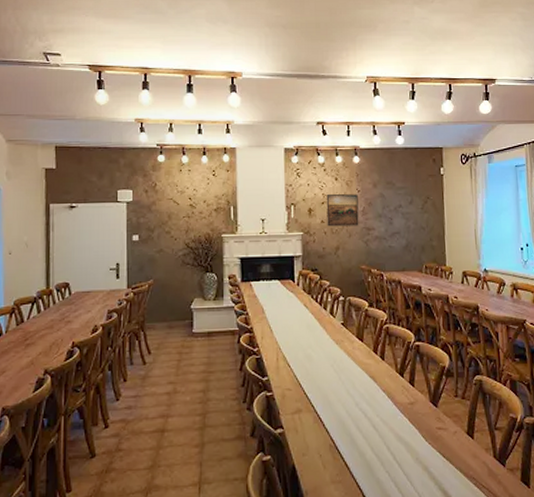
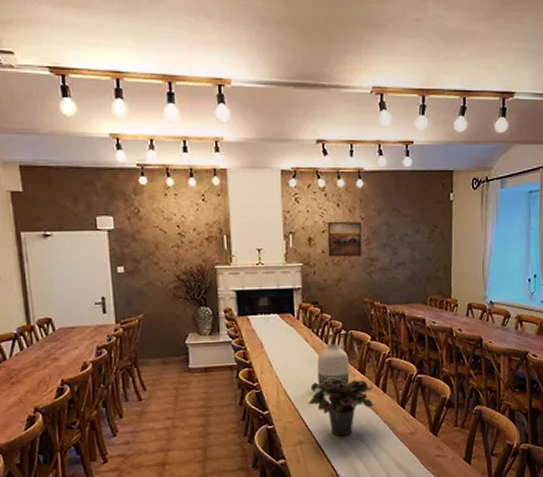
potted plant: none [307,342,373,405] -> present [308,376,375,437]
vase: none [316,310,348,351] -> present [317,343,350,385]

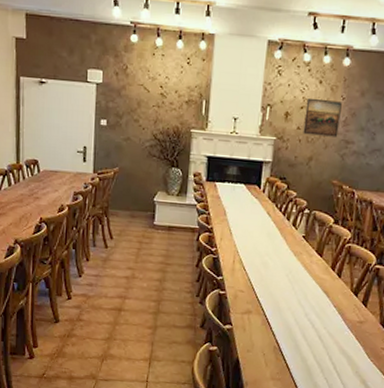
potted plant: present [308,376,375,437] -> none [261,253,329,314]
vase: present [317,343,350,385] -> none [274,221,309,264]

